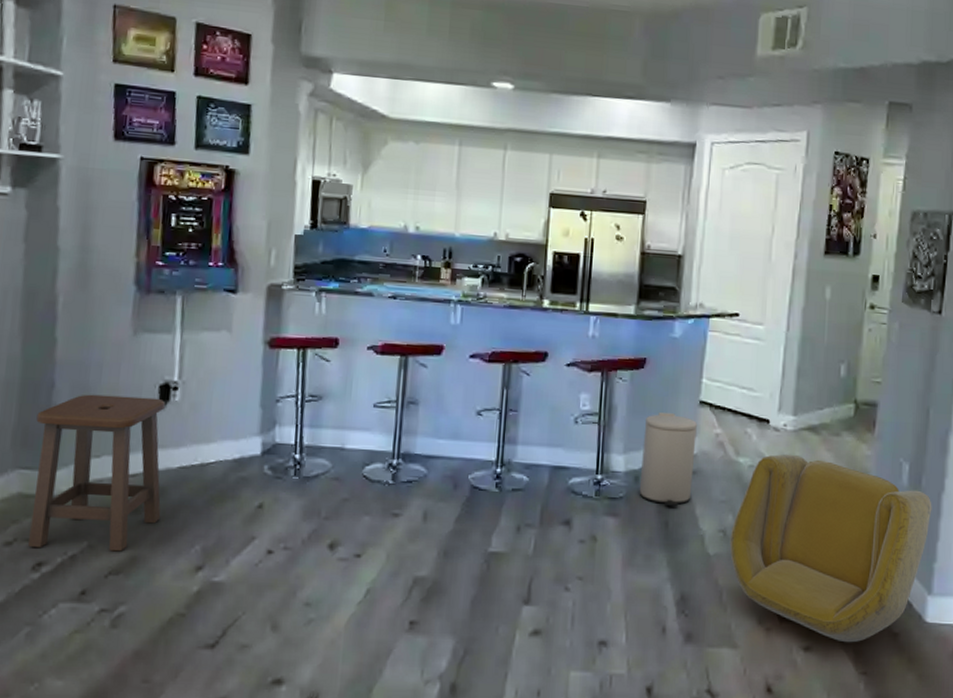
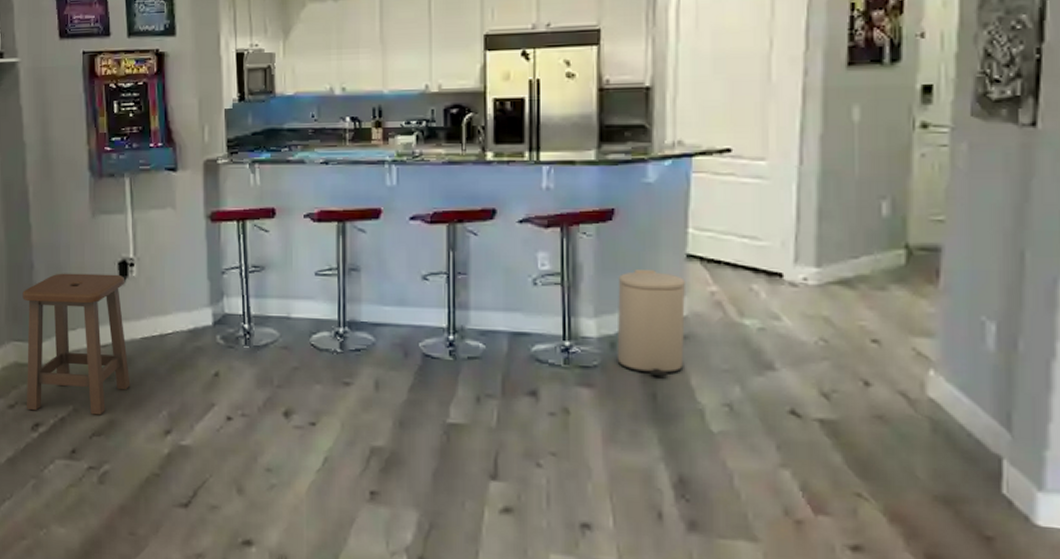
bean bag chair: present [729,454,932,643] -> none [738,313,1037,545]

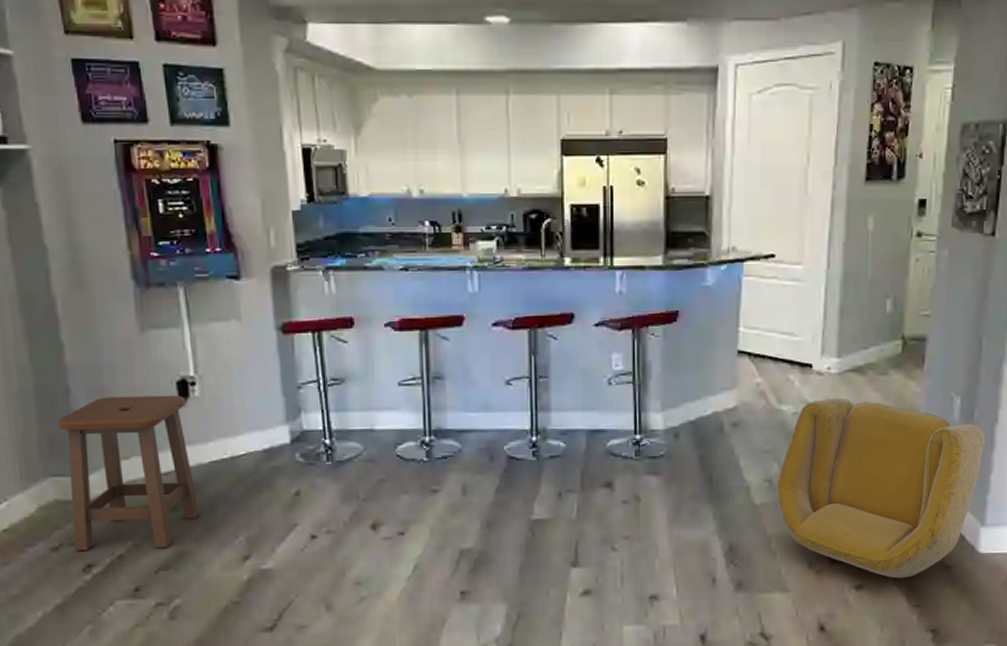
pedal bin: present [617,270,685,377] -> none [680,366,736,461]
bean bag chair: none [738,313,1037,545] -> present [776,397,985,579]

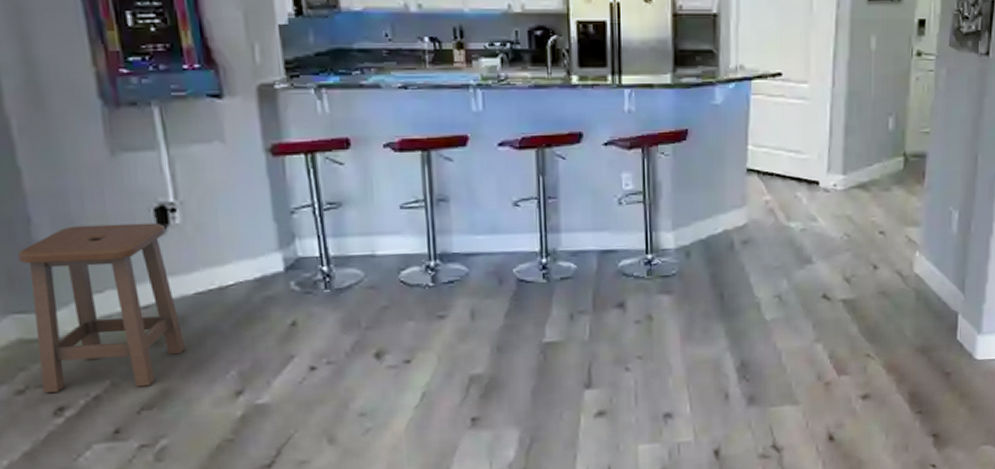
bean bag chair: present [776,397,985,579] -> none [786,213,981,387]

